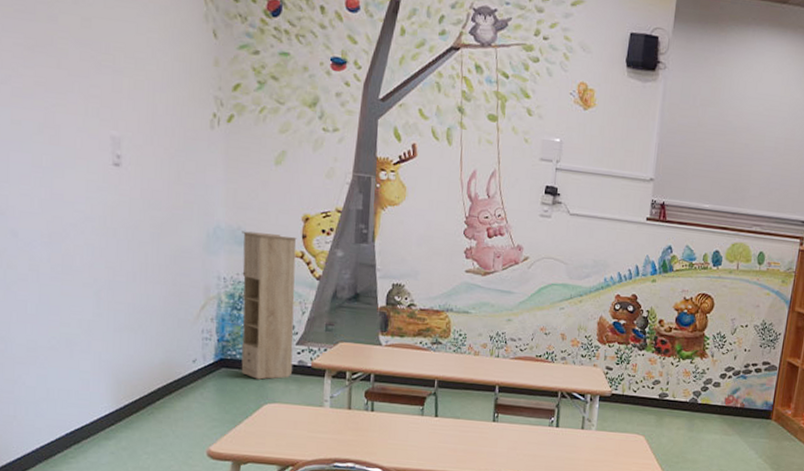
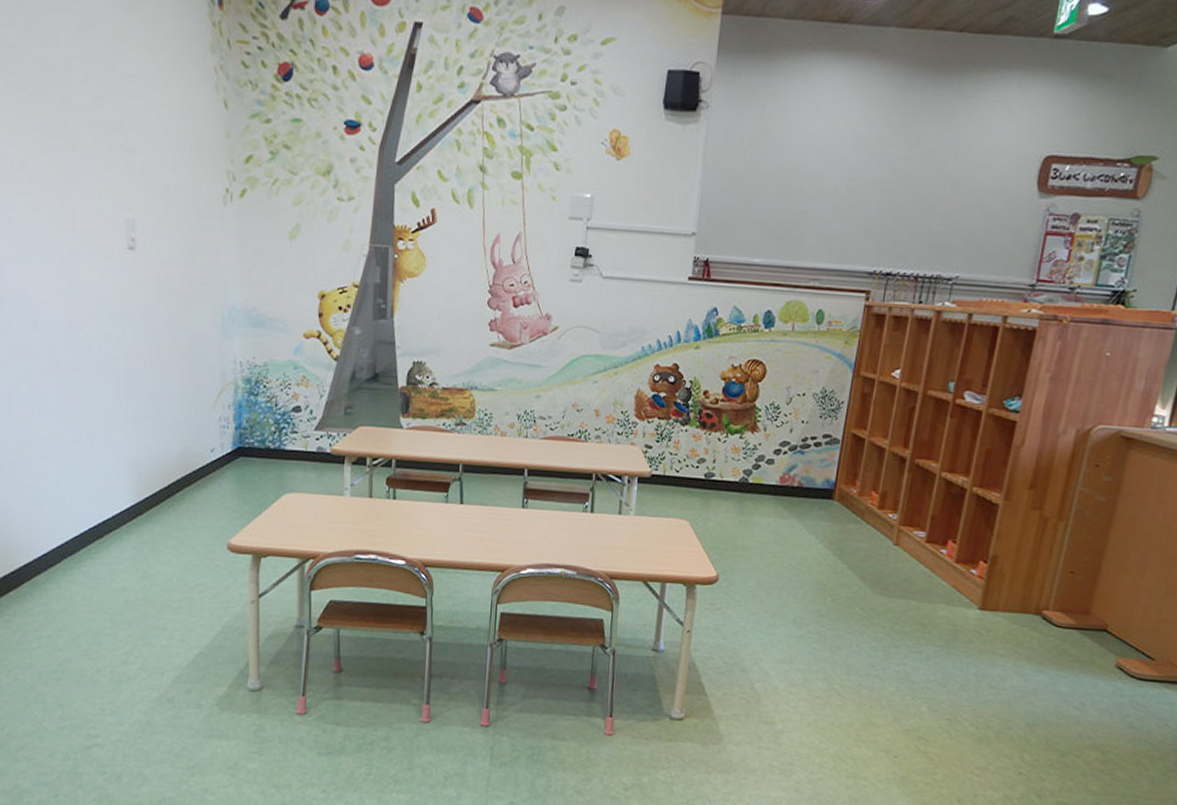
storage cabinet: present [241,231,297,380] -> none [257,311,313,468]

